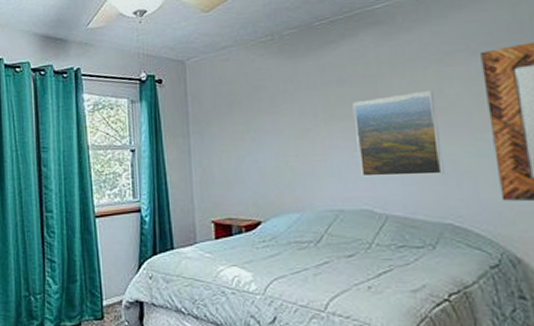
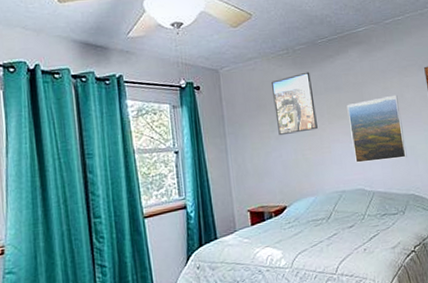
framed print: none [248,61,309,138] -> present [270,72,318,136]

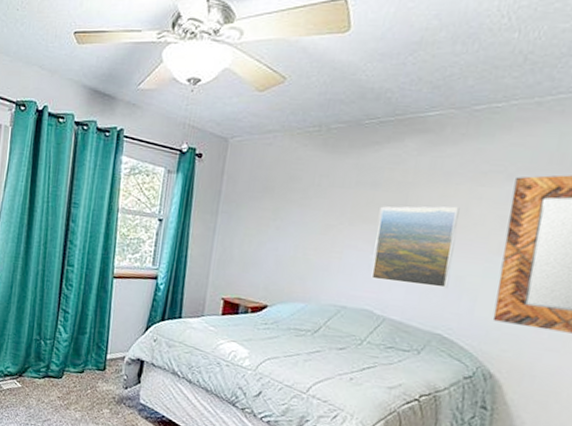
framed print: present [270,72,318,136] -> none [281,157,342,229]

